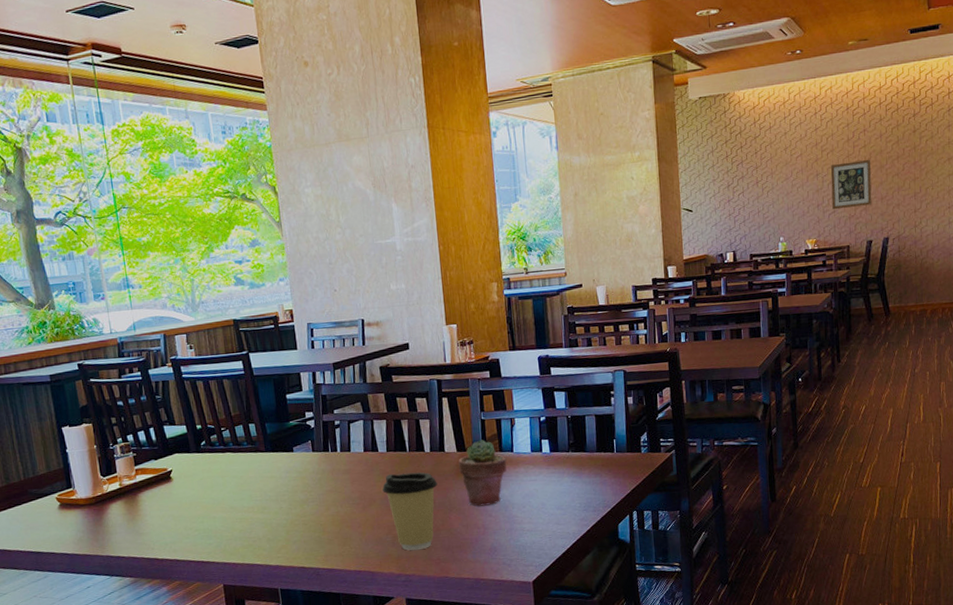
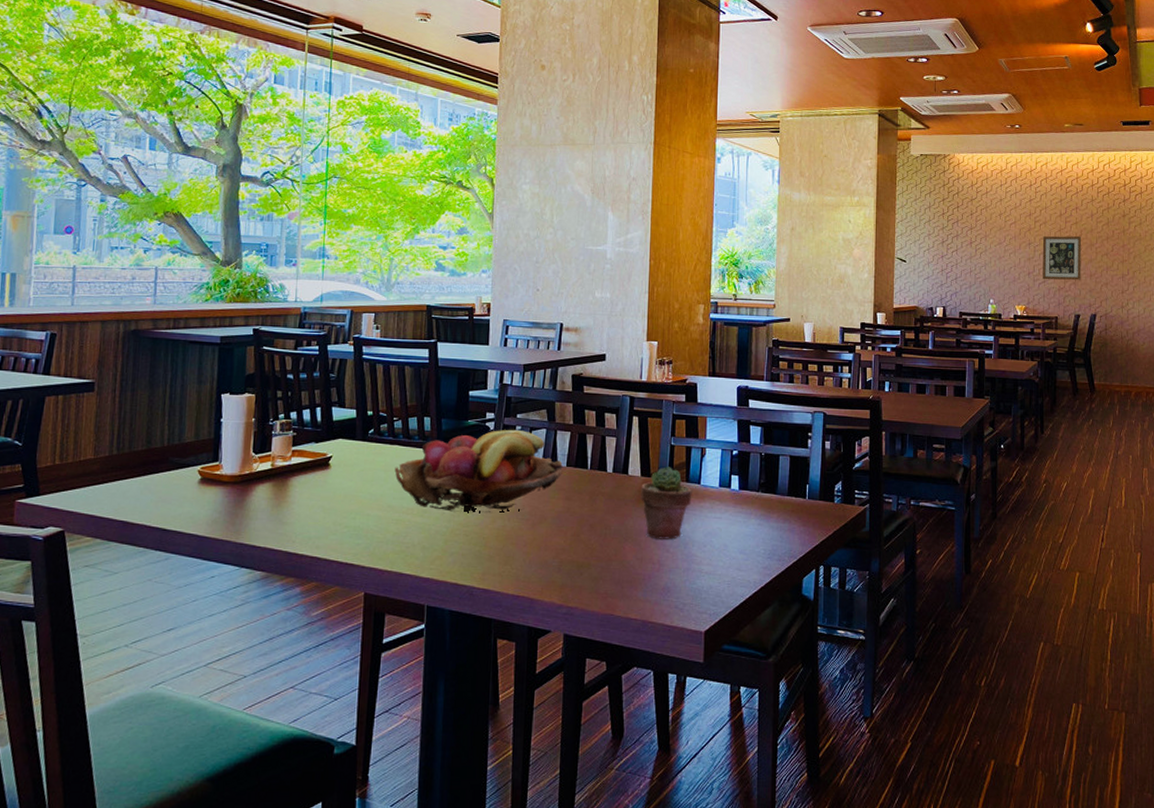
fruit basket: none [230,424,384,505] -> present [394,430,563,512]
coffee cup: present [382,472,438,551] -> none [556,491,616,581]

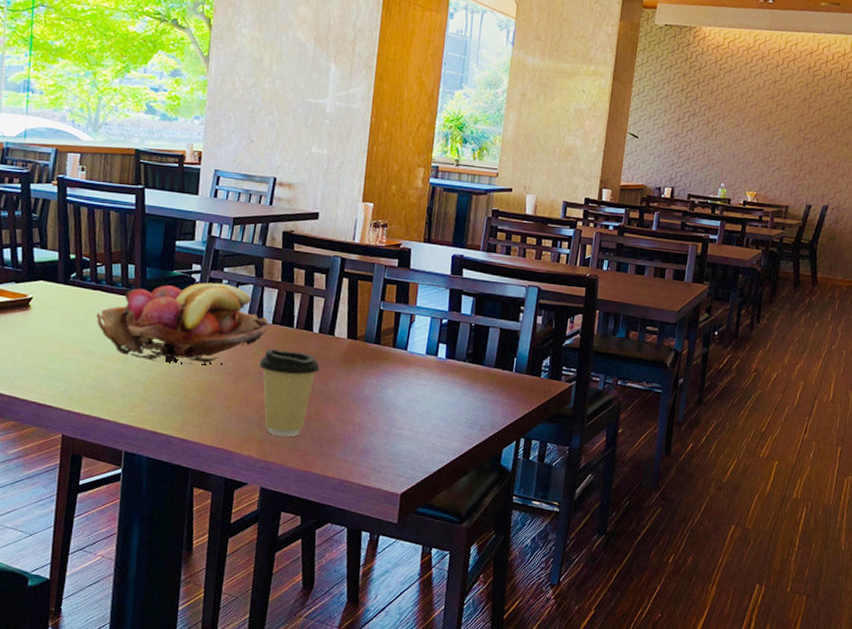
coffee cup: none [556,491,616,581] -> present [259,348,320,437]
potted succulent: present [641,466,692,540] -> none [346,330,398,403]
wall art: present [1042,236,1082,280] -> none [778,121,824,170]

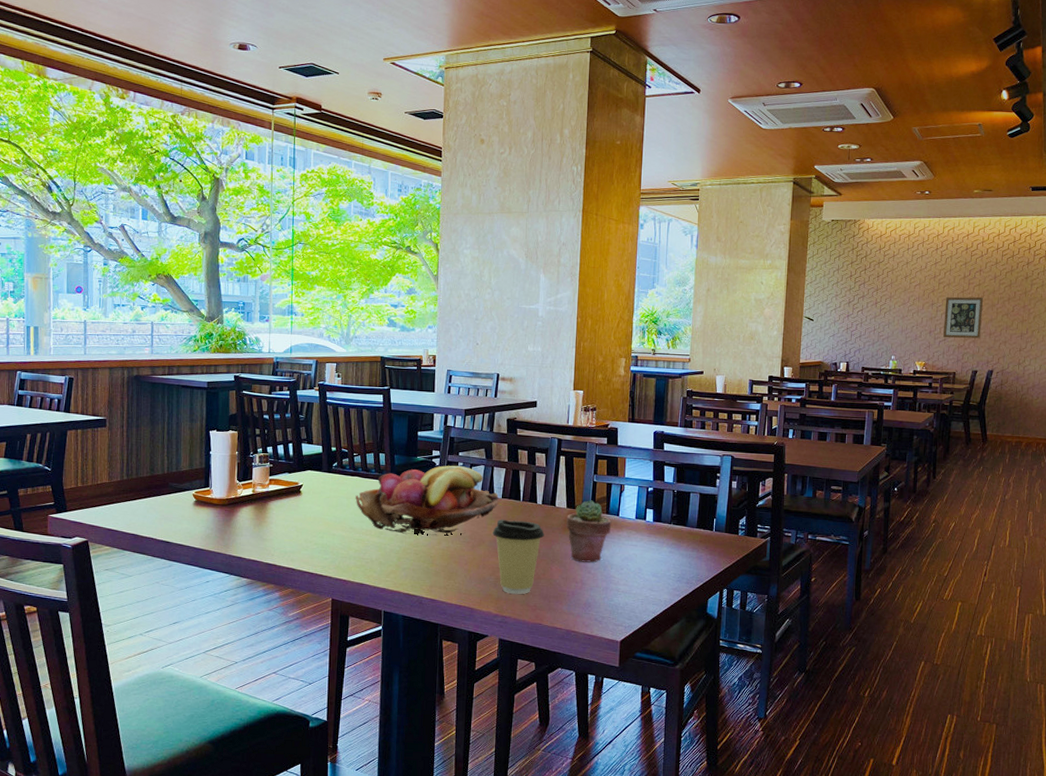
potted succulent: none [346,330,398,403] -> present [566,500,612,563]
wall art: none [778,121,824,170] -> present [943,297,984,339]

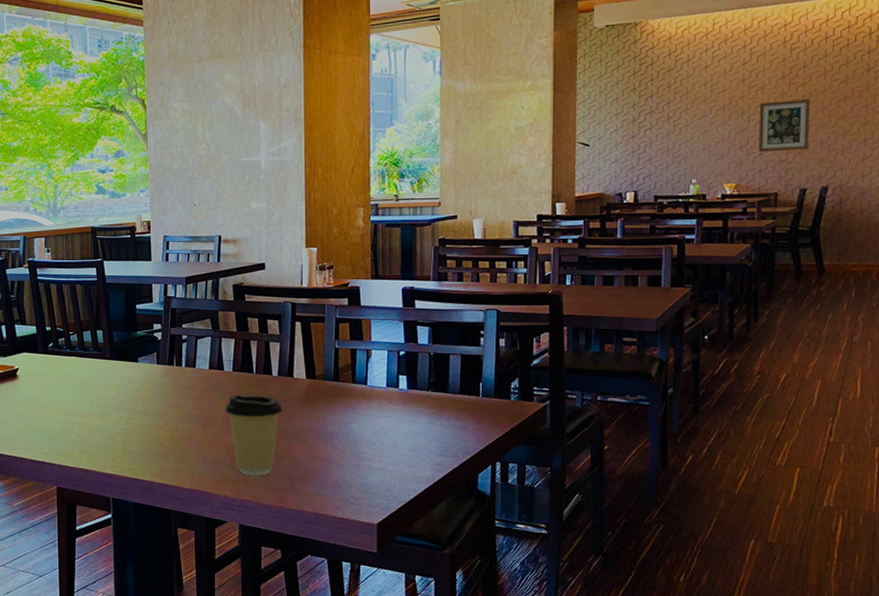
fruit basket: present [355,465,499,535] -> none [74,339,229,415]
potted succulent: present [566,500,612,563] -> none [307,369,359,438]

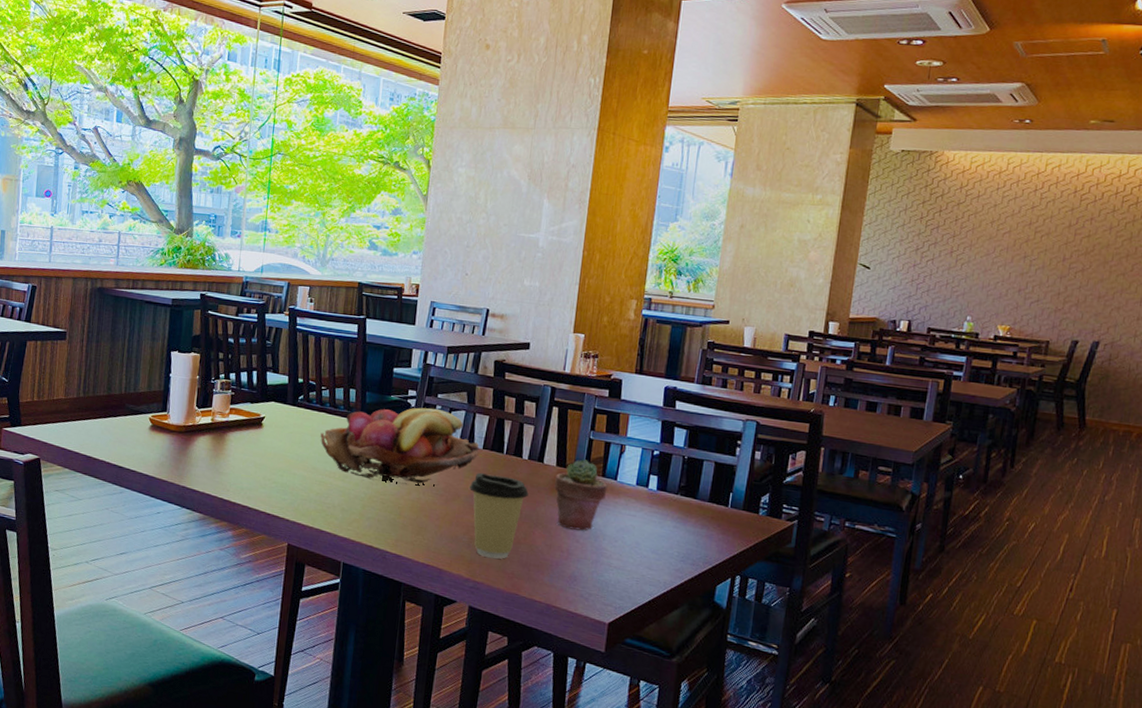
fruit basket: none [74,339,229,415] -> present [320,407,479,485]
potted succulent: none [307,369,359,438] -> present [554,459,608,531]
wall art: present [759,98,811,153] -> none [1036,249,1094,302]

